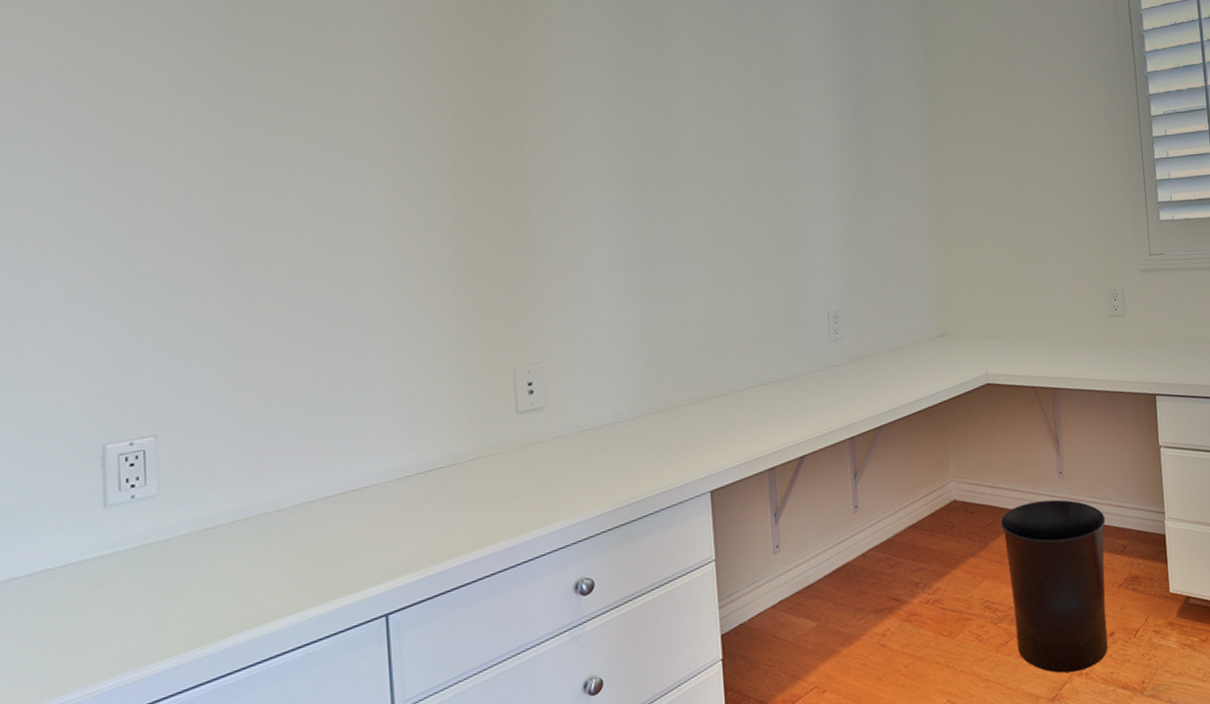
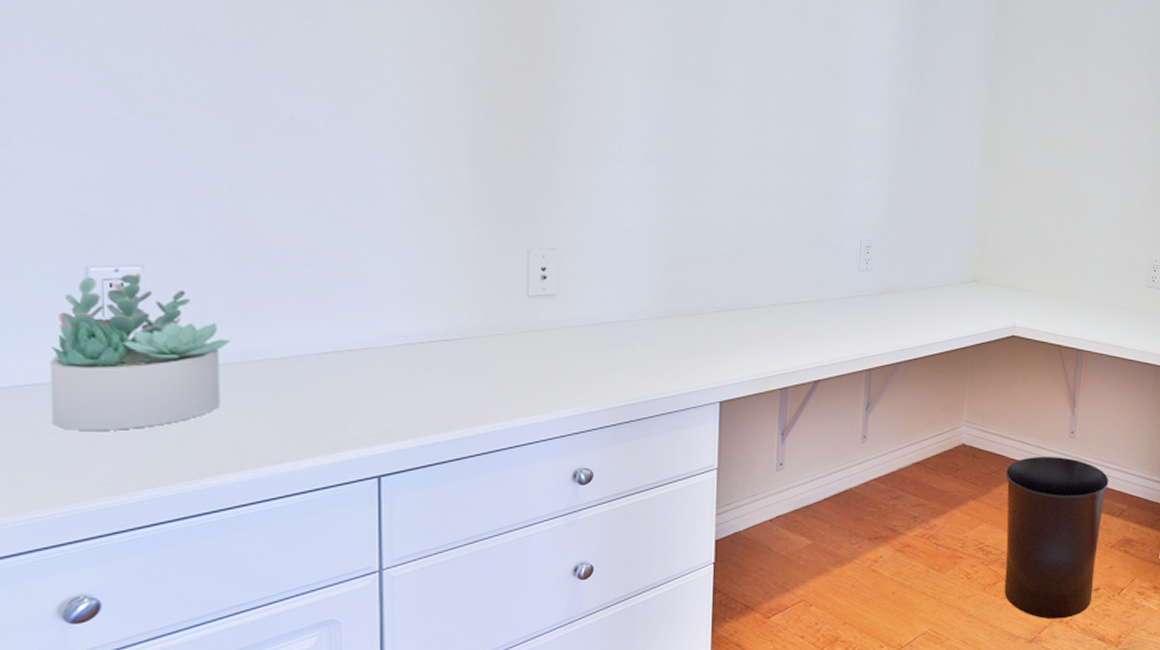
succulent plant: none [71,444,239,610] -> present [50,273,231,432]

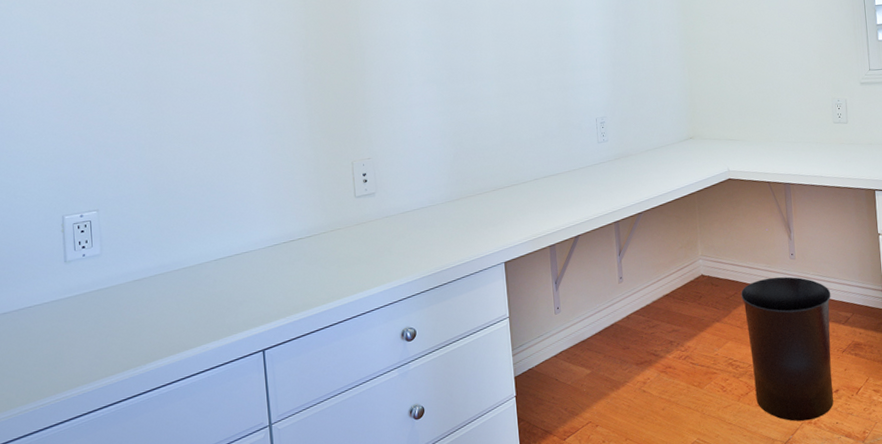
succulent plant: present [50,273,231,432] -> none [43,216,157,337]

